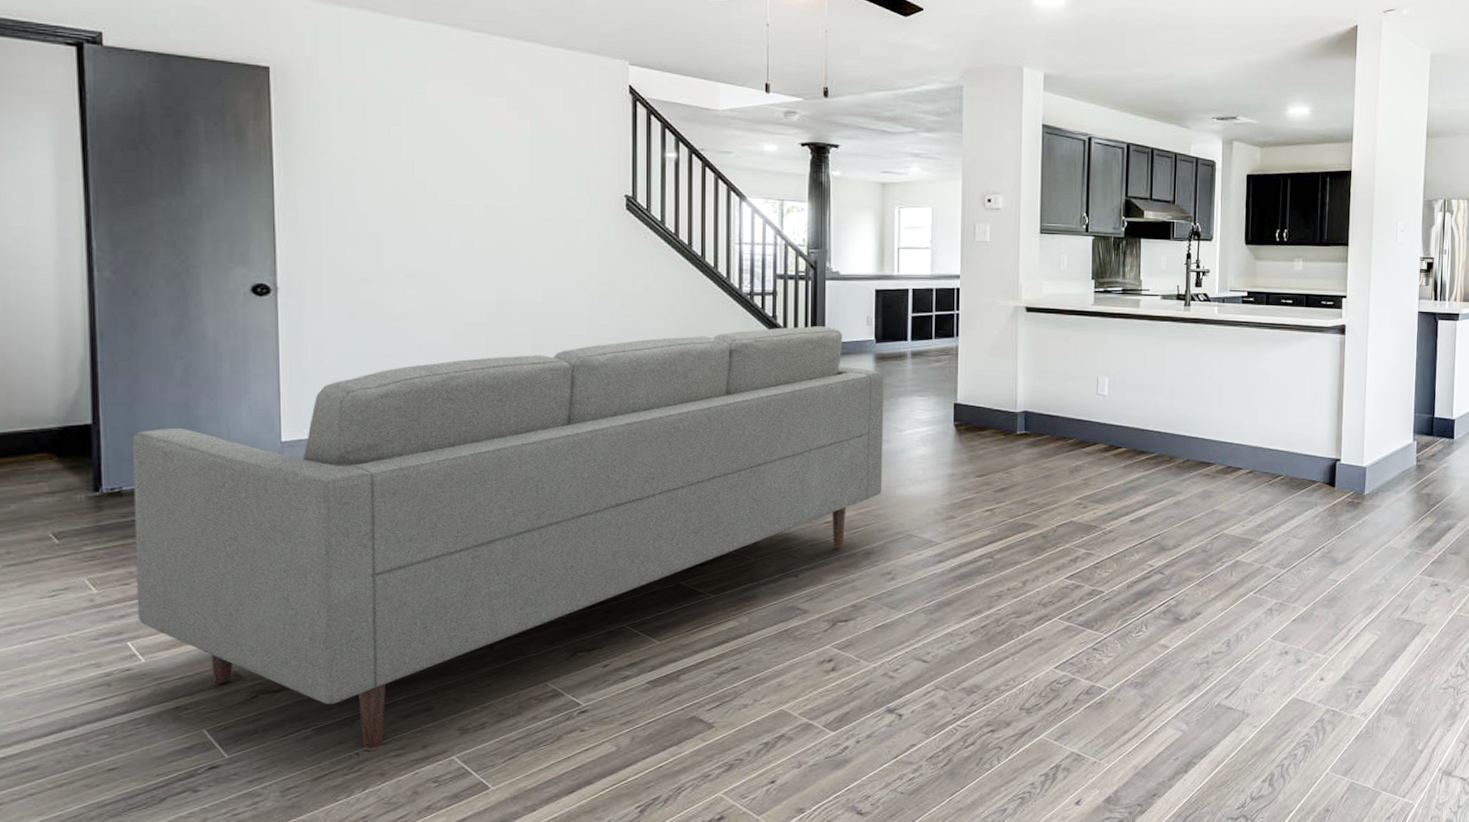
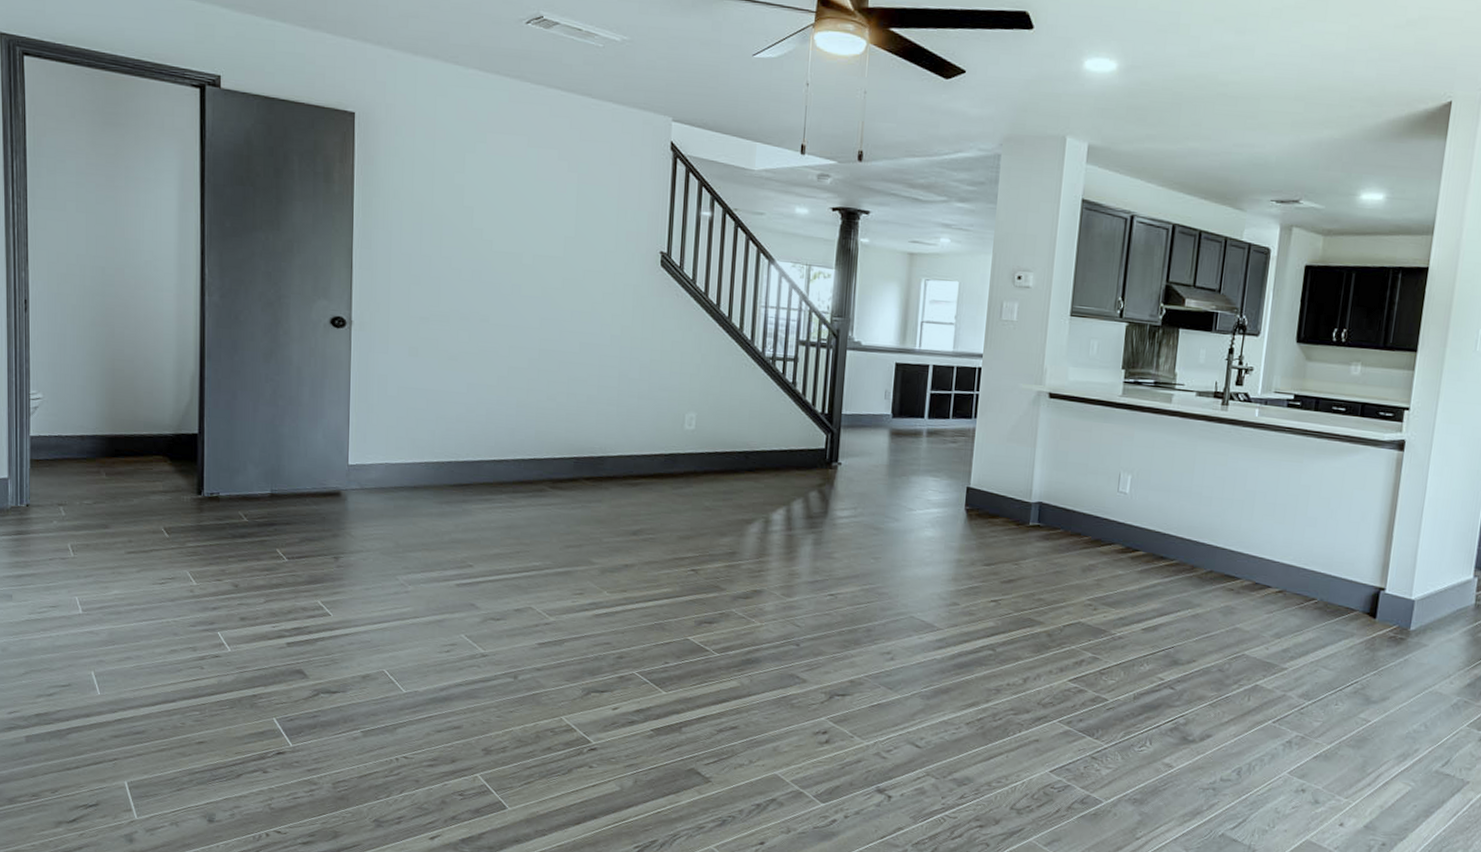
sofa: present [132,326,884,749] -> none [227,394,898,756]

